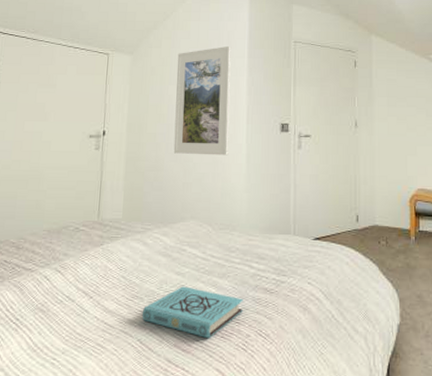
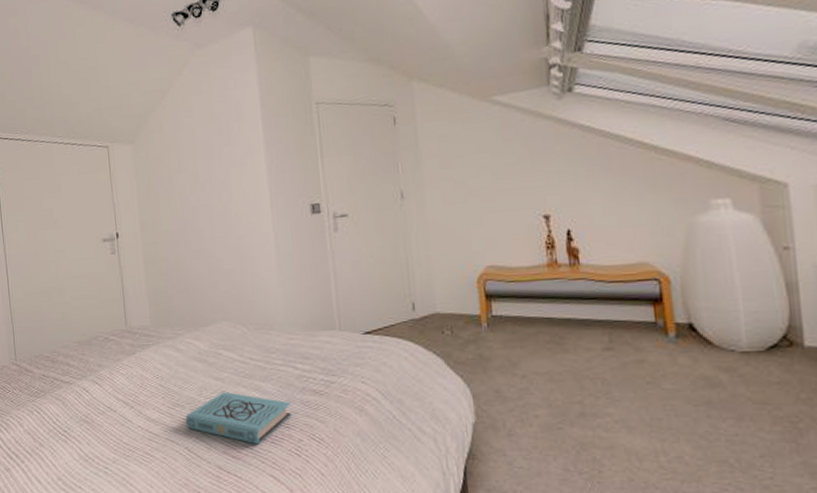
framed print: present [173,45,231,156] -> none [182,118,255,251]

